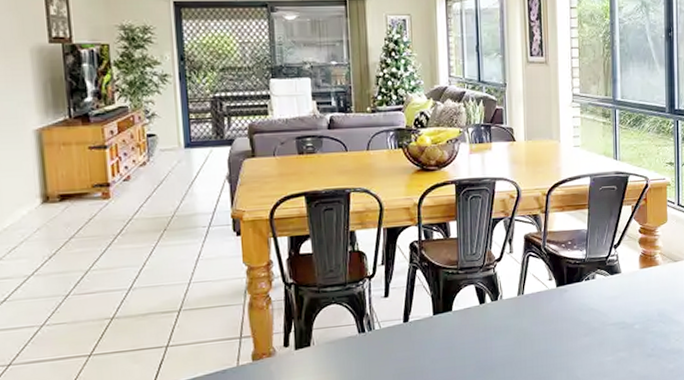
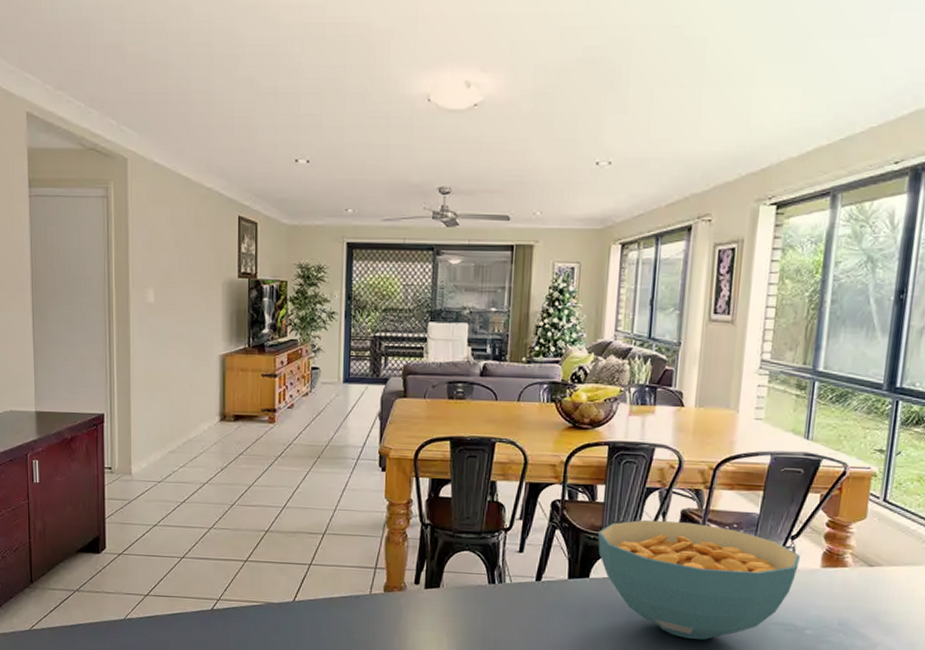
cereal bowl: none [454,245,623,352] -> present [597,520,801,641]

